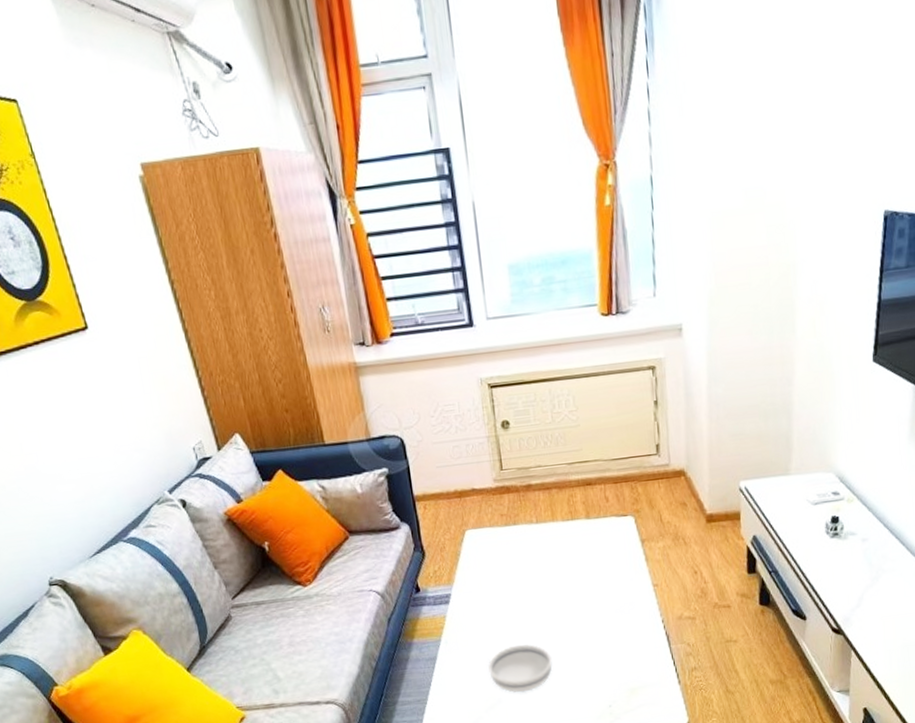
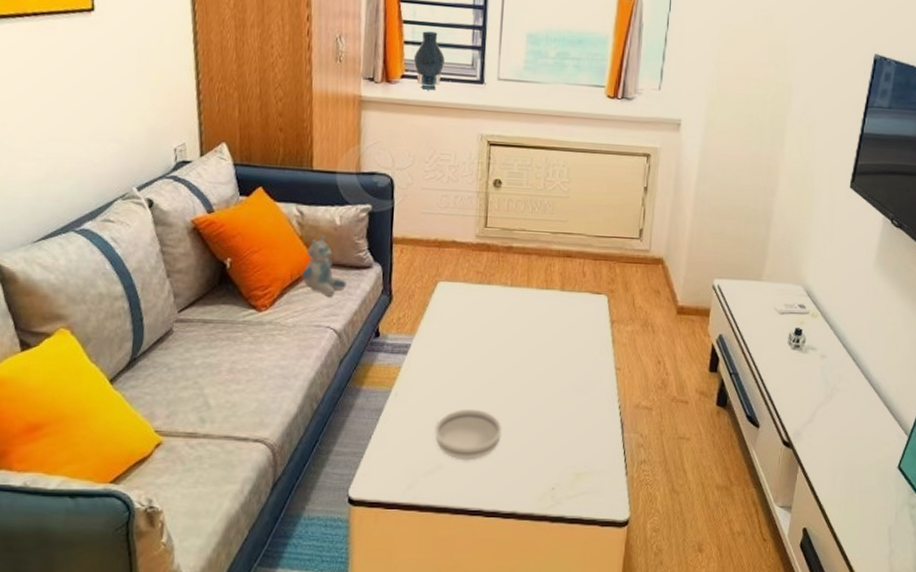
polar bear: none [335,504,379,562] -> present [302,234,346,297]
vase: none [399,282,431,344] -> present [413,31,445,90]

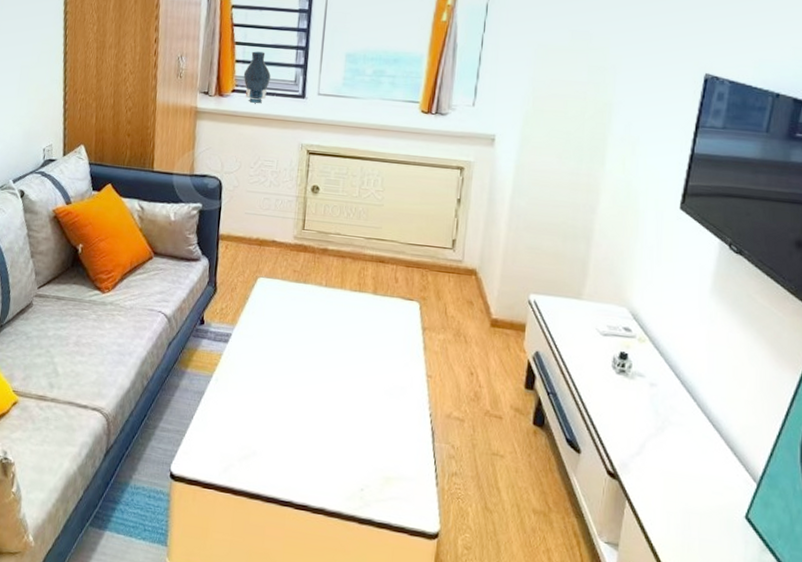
polar bear: present [302,234,346,297] -> none [139,227,177,285]
bowl: present [435,408,502,461] -> none [250,400,314,451]

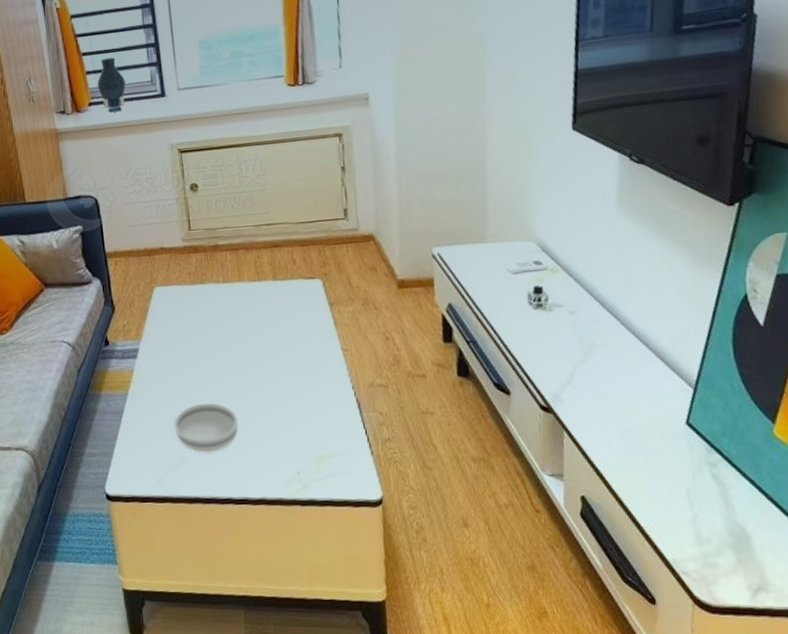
bowl: none [250,400,314,451] -> present [174,402,239,452]

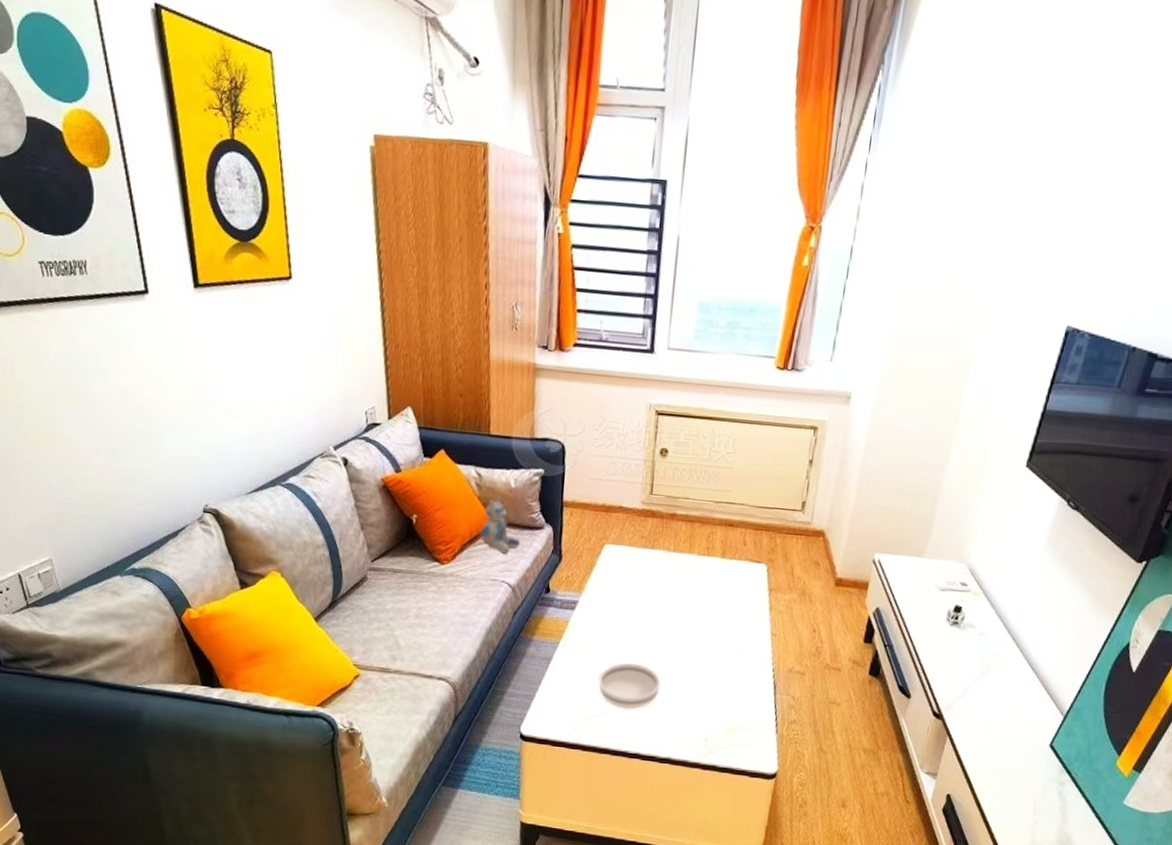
polar bear: none [32,258,72,314] -> present [480,495,520,554]
vase: present [97,57,126,113] -> none [586,299,616,359]

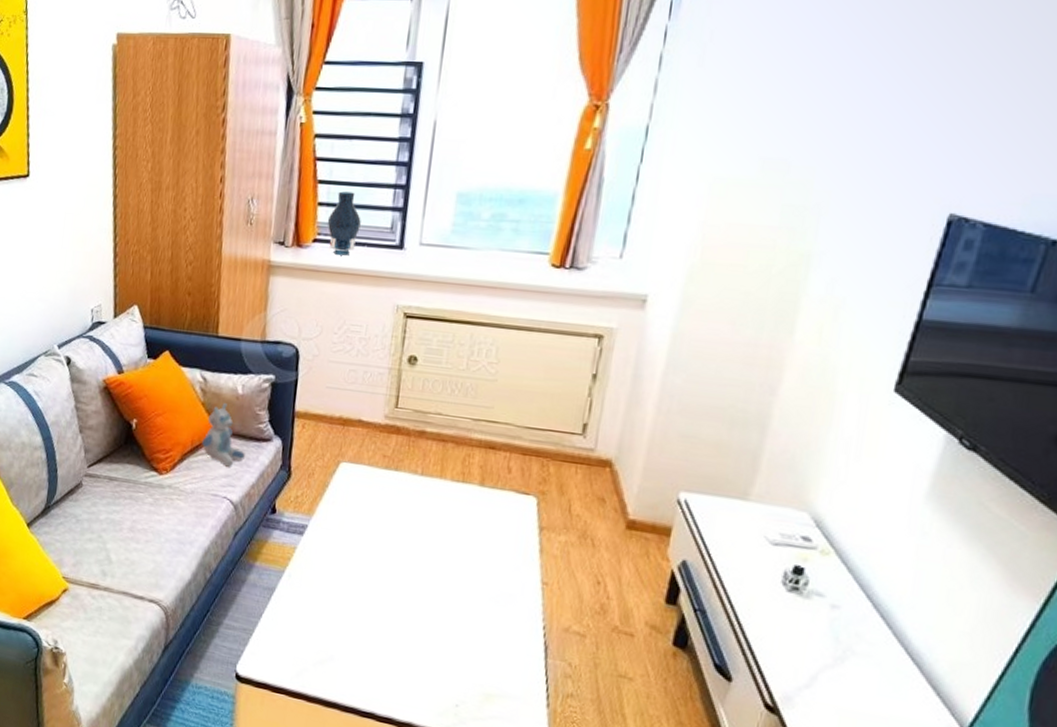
vase: none [586,299,616,359] -> present [327,191,361,256]
bowl: present [598,662,661,709] -> none [327,601,402,659]

